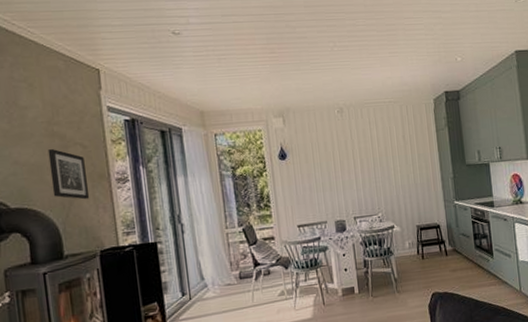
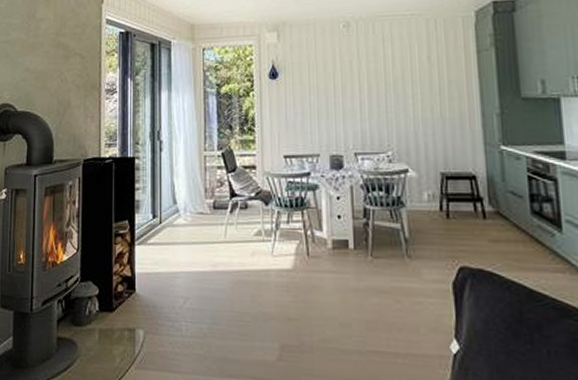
wall art: present [47,149,90,200] -> none [52,58,82,108]

